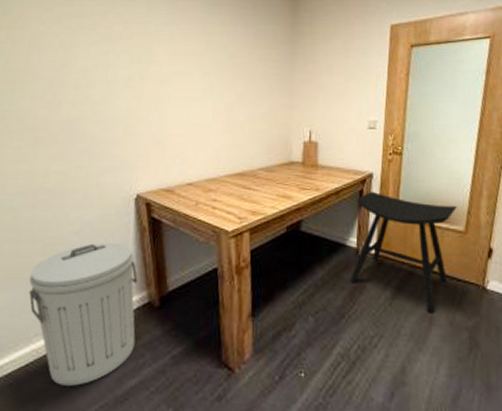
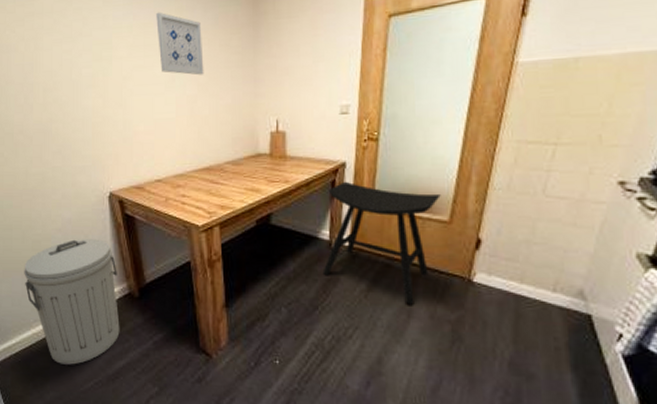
wall art: none [198,23,243,85] -> present [156,12,204,76]

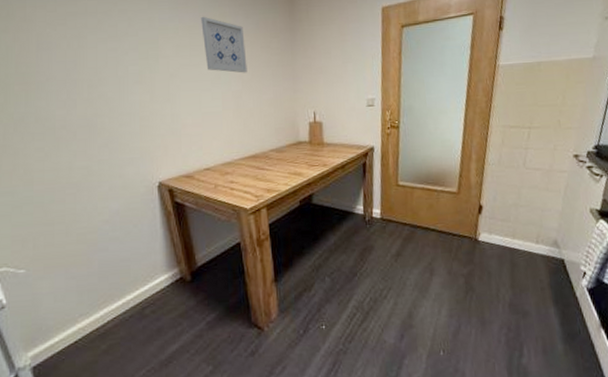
trash can: present [24,239,120,365] -> none [68,228,172,357]
stool: present [322,181,441,305] -> none [359,162,450,264]

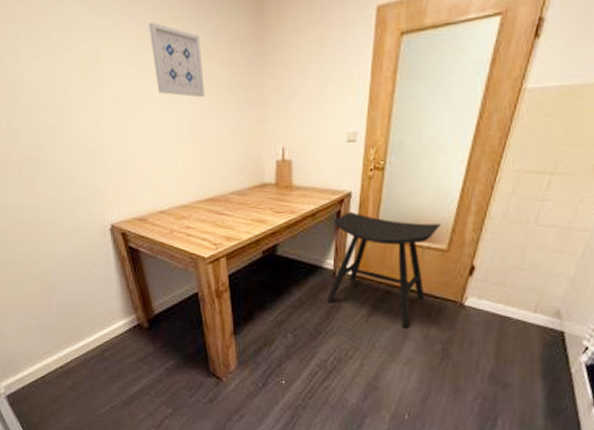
stool: none [359,162,450,264] -> present [326,211,441,327]

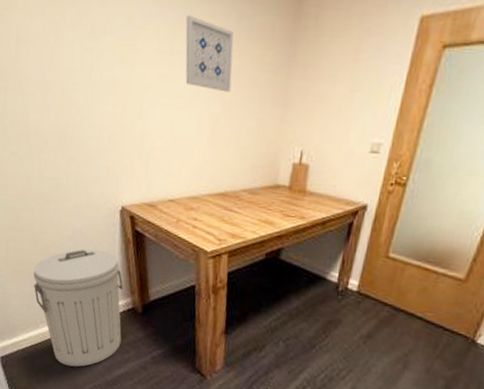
trash can: none [27,272,132,392] -> present [33,249,123,367]
stool: present [326,211,441,327] -> none [325,224,461,356]

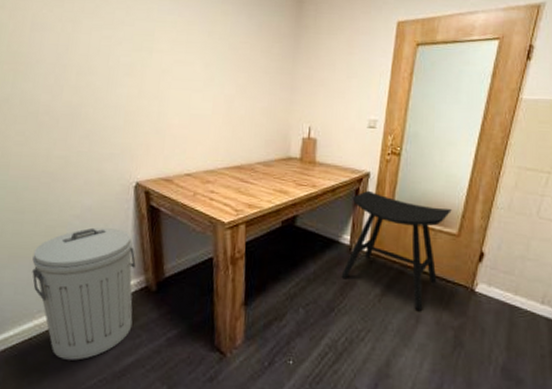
wall art: present [185,14,234,93] -> none [201,12,245,77]
stool: none [325,224,461,356] -> present [341,190,452,310]

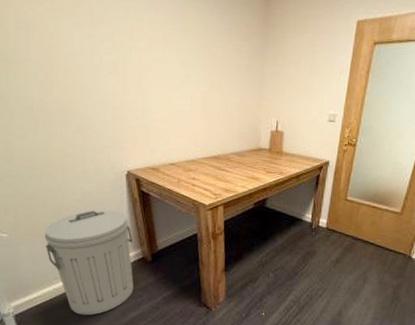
stool: present [341,190,452,310] -> none [303,176,397,273]

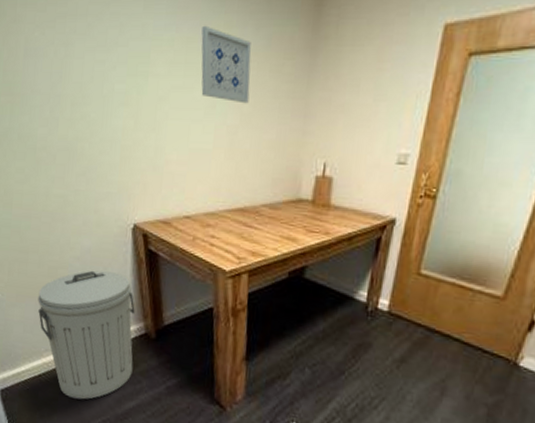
wall art: none [176,10,218,75] -> present [201,25,252,104]

